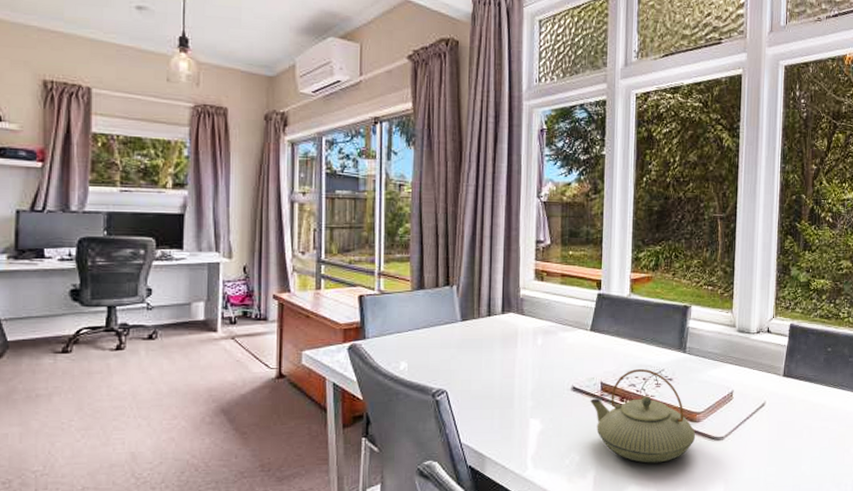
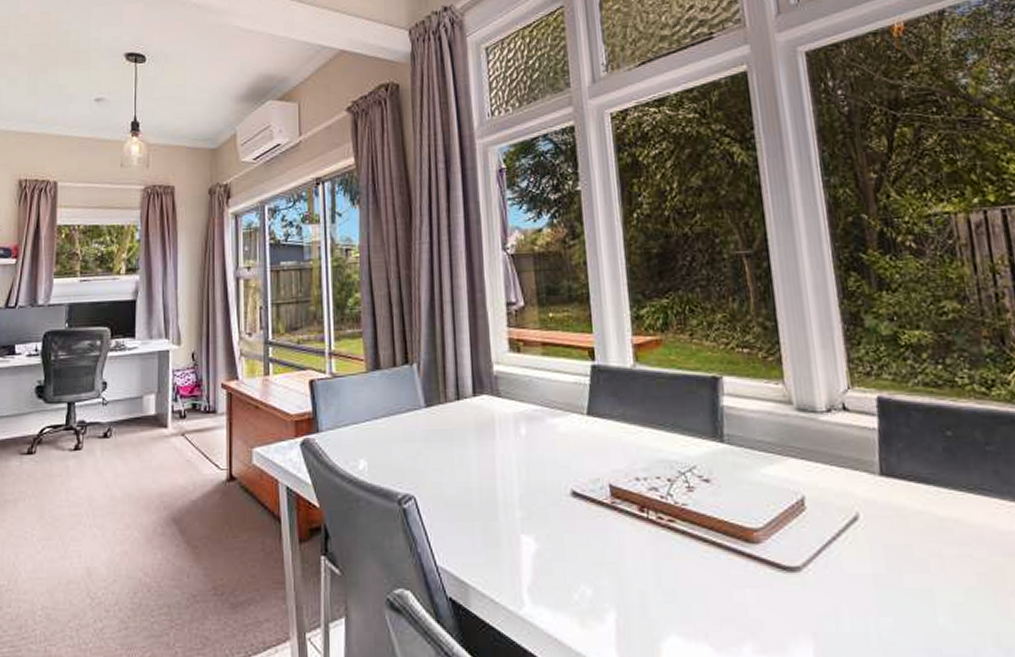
teapot: present [590,369,696,463] -> none [598,466,757,603]

